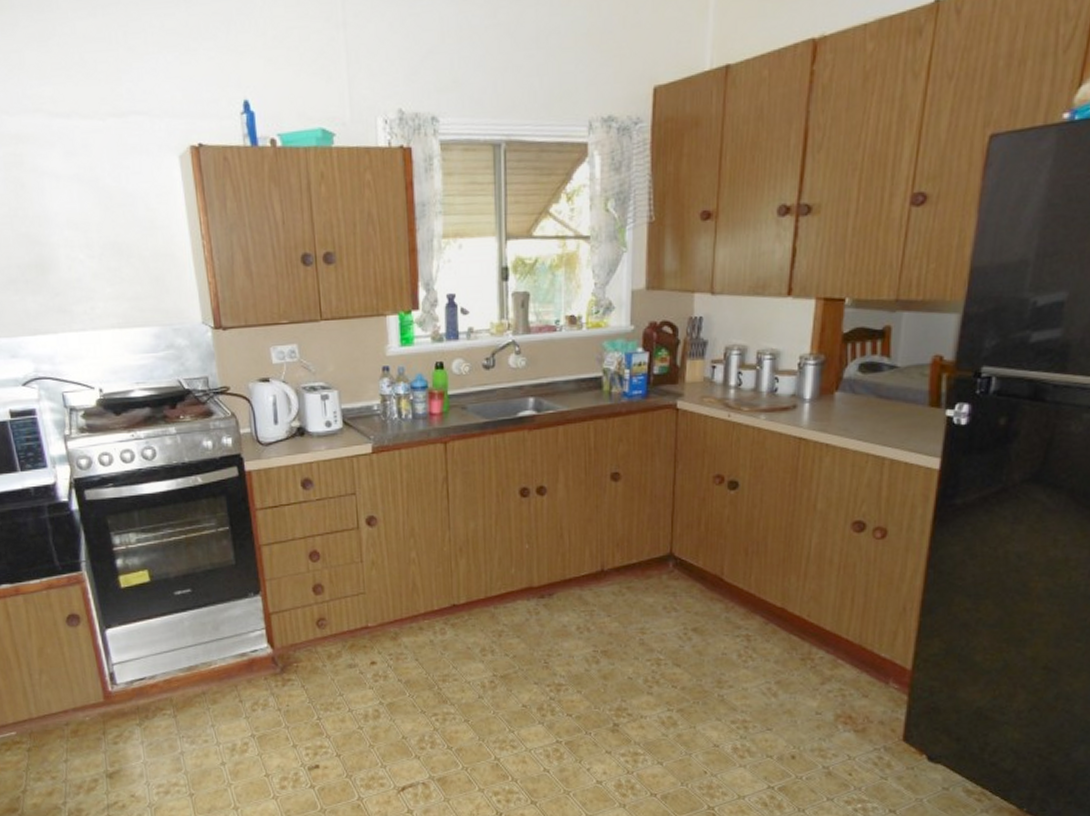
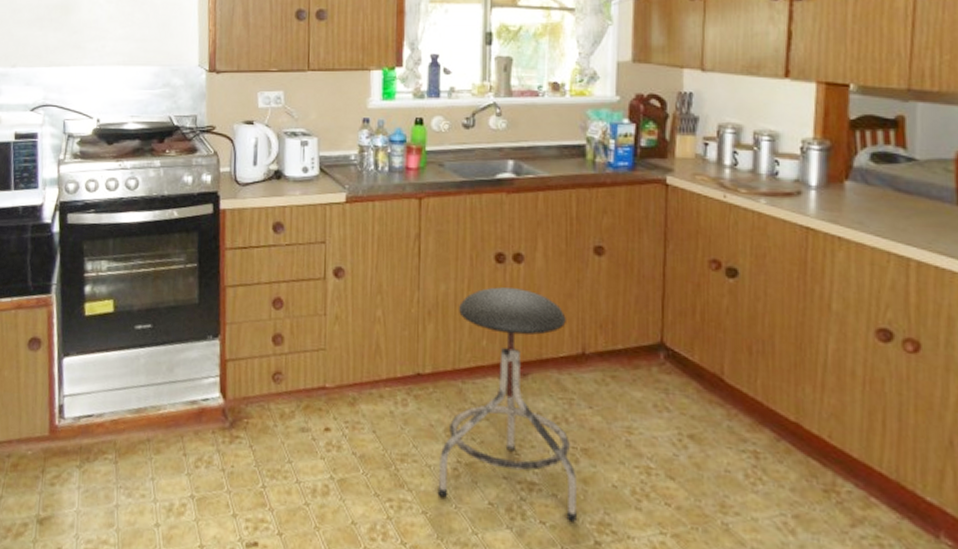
stool: none [477,519,598,711] -> present [437,287,576,522]

